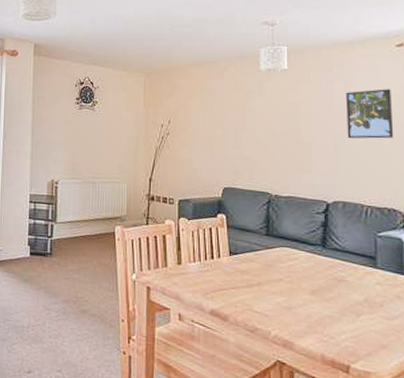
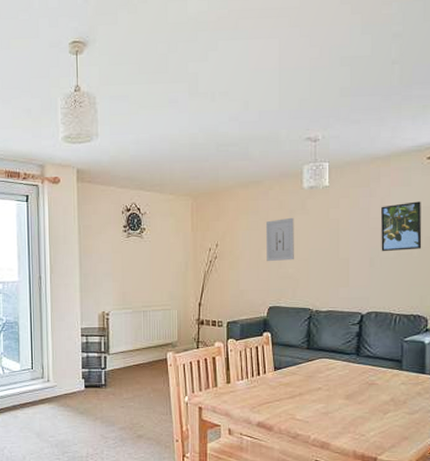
wall art: none [220,98,251,142] -> present [265,217,294,262]

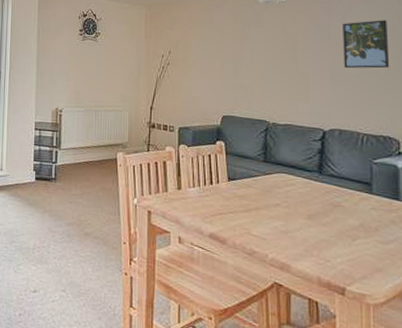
wall art: present [265,217,294,262] -> none [219,29,249,72]

